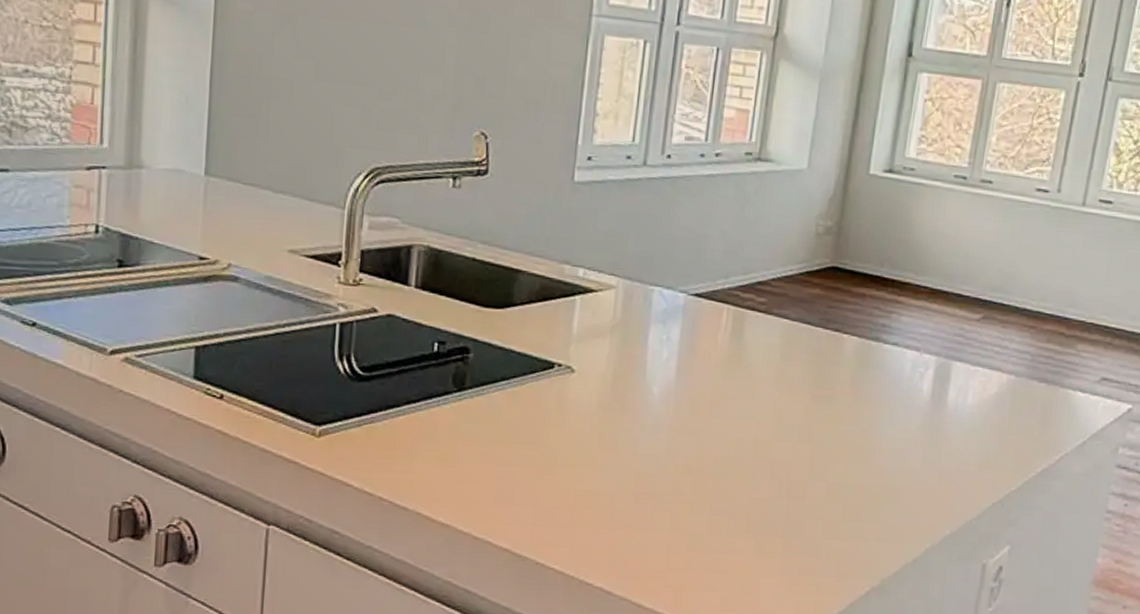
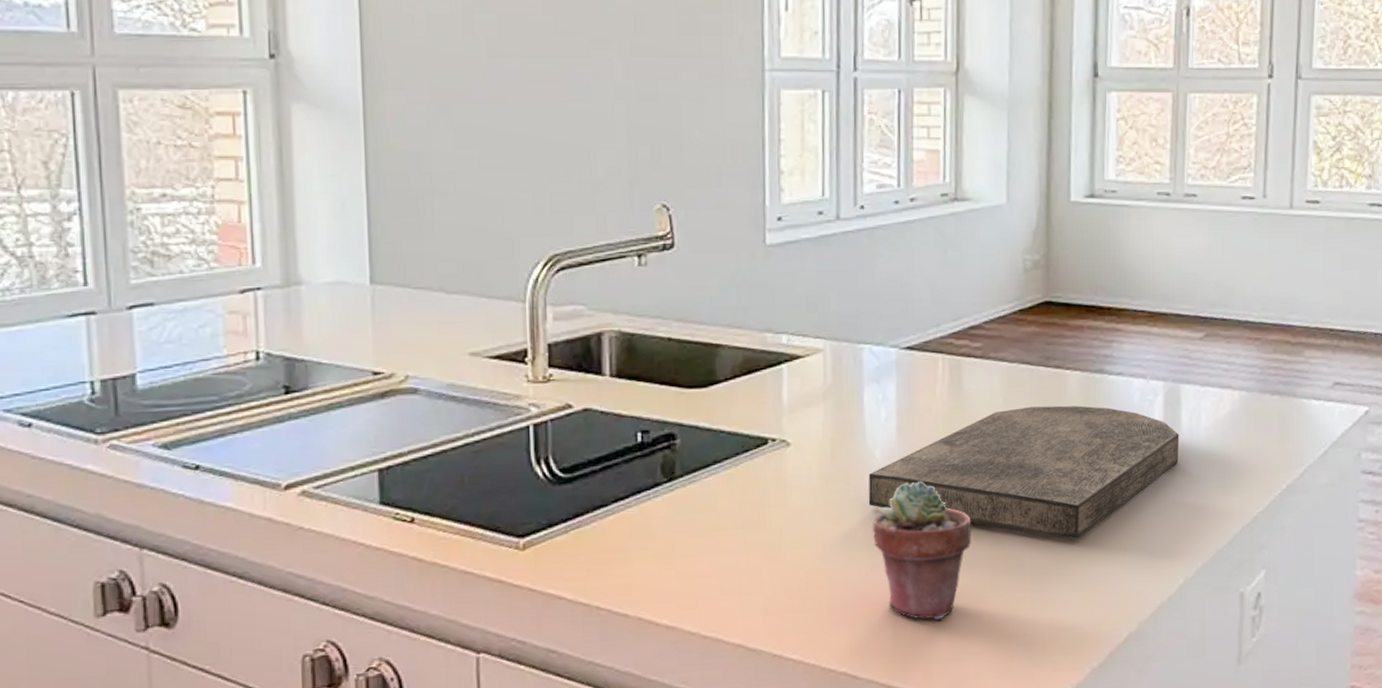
cutting board: none [641,364,945,493] -> present [868,405,1180,539]
potted succulent: none [642,420,737,552] -> present [873,481,972,621]

